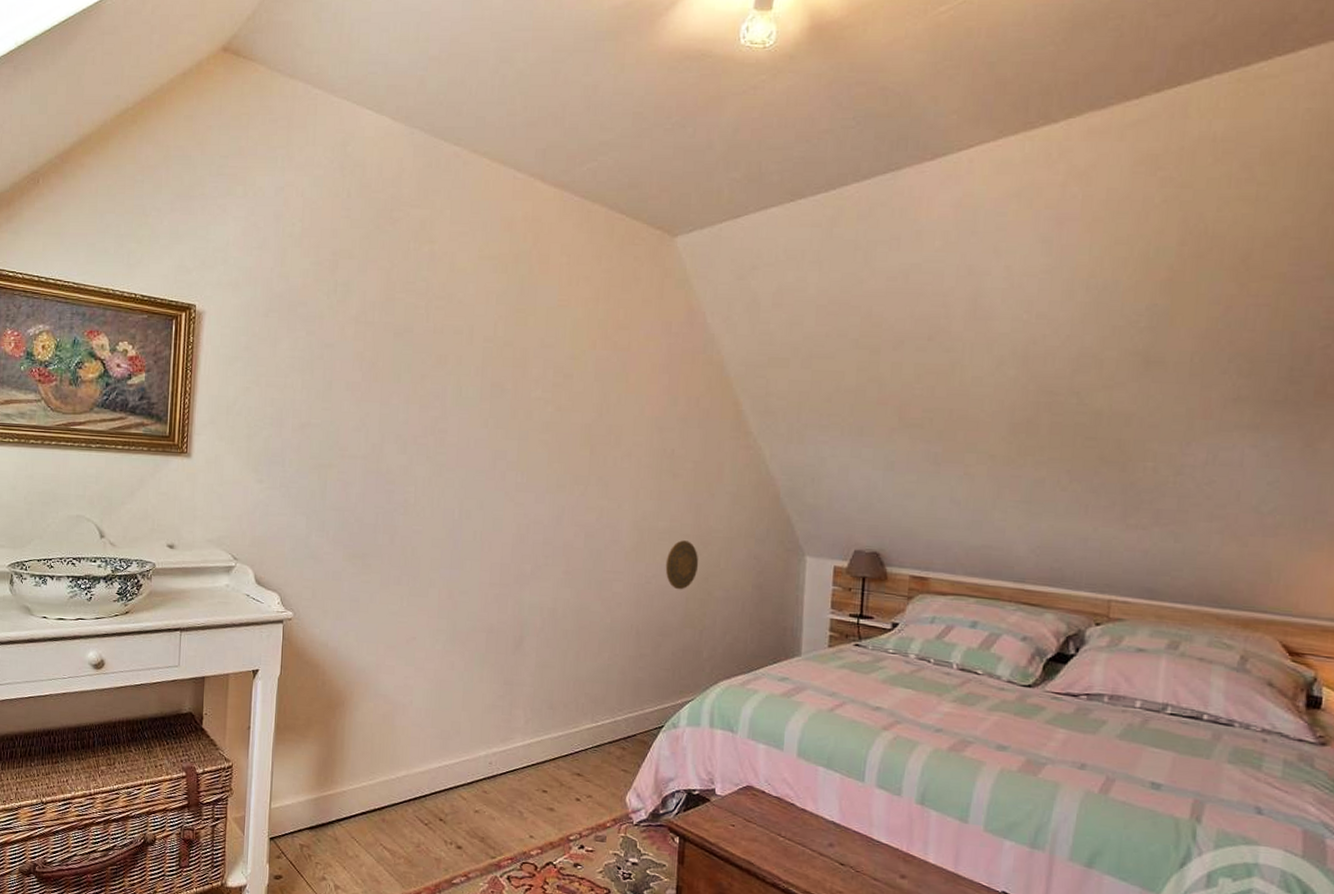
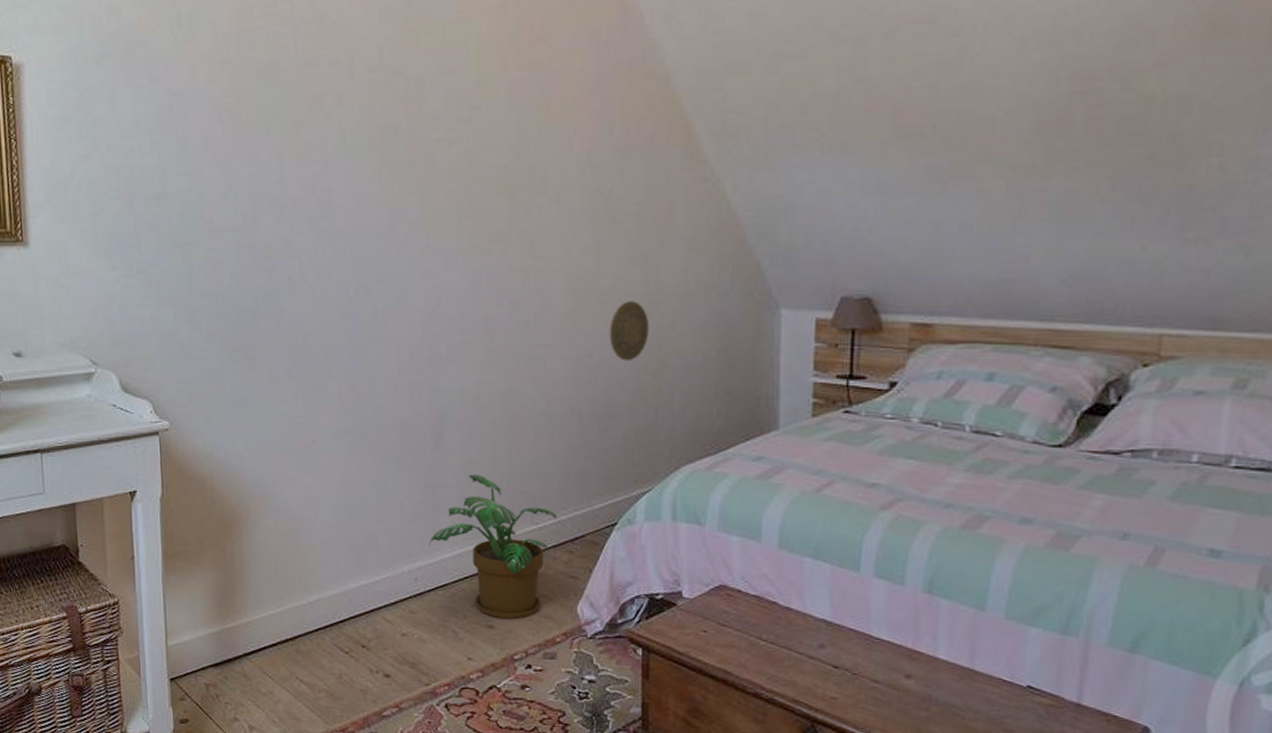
potted plant: none [504,675,613,804] -> present [429,473,556,620]

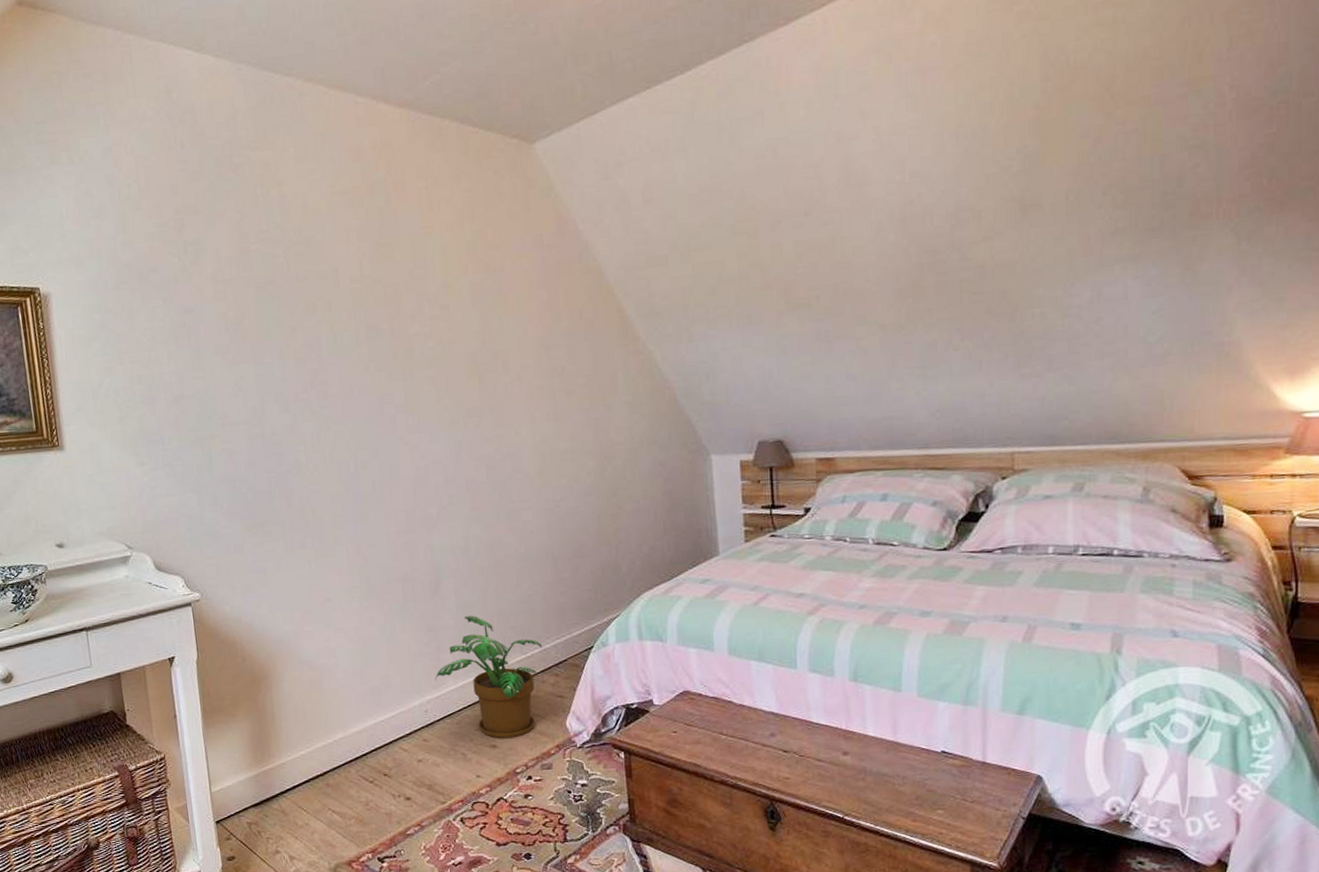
decorative plate: present [609,301,650,361] -> none [571,457,606,509]

